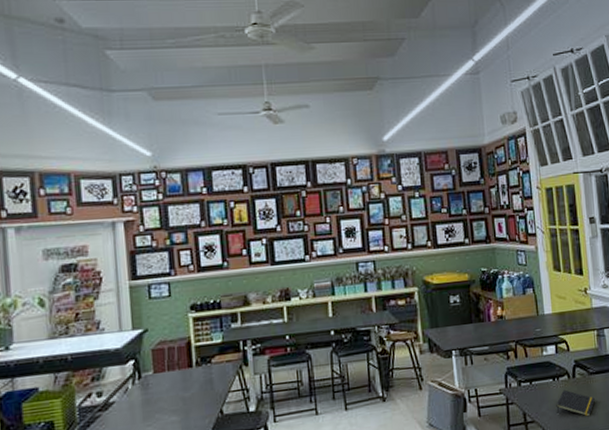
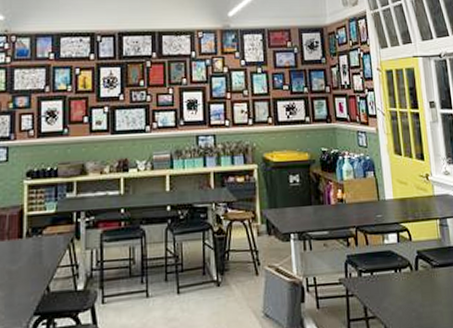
notepad: present [556,389,595,417] -> none [398,283,439,315]

